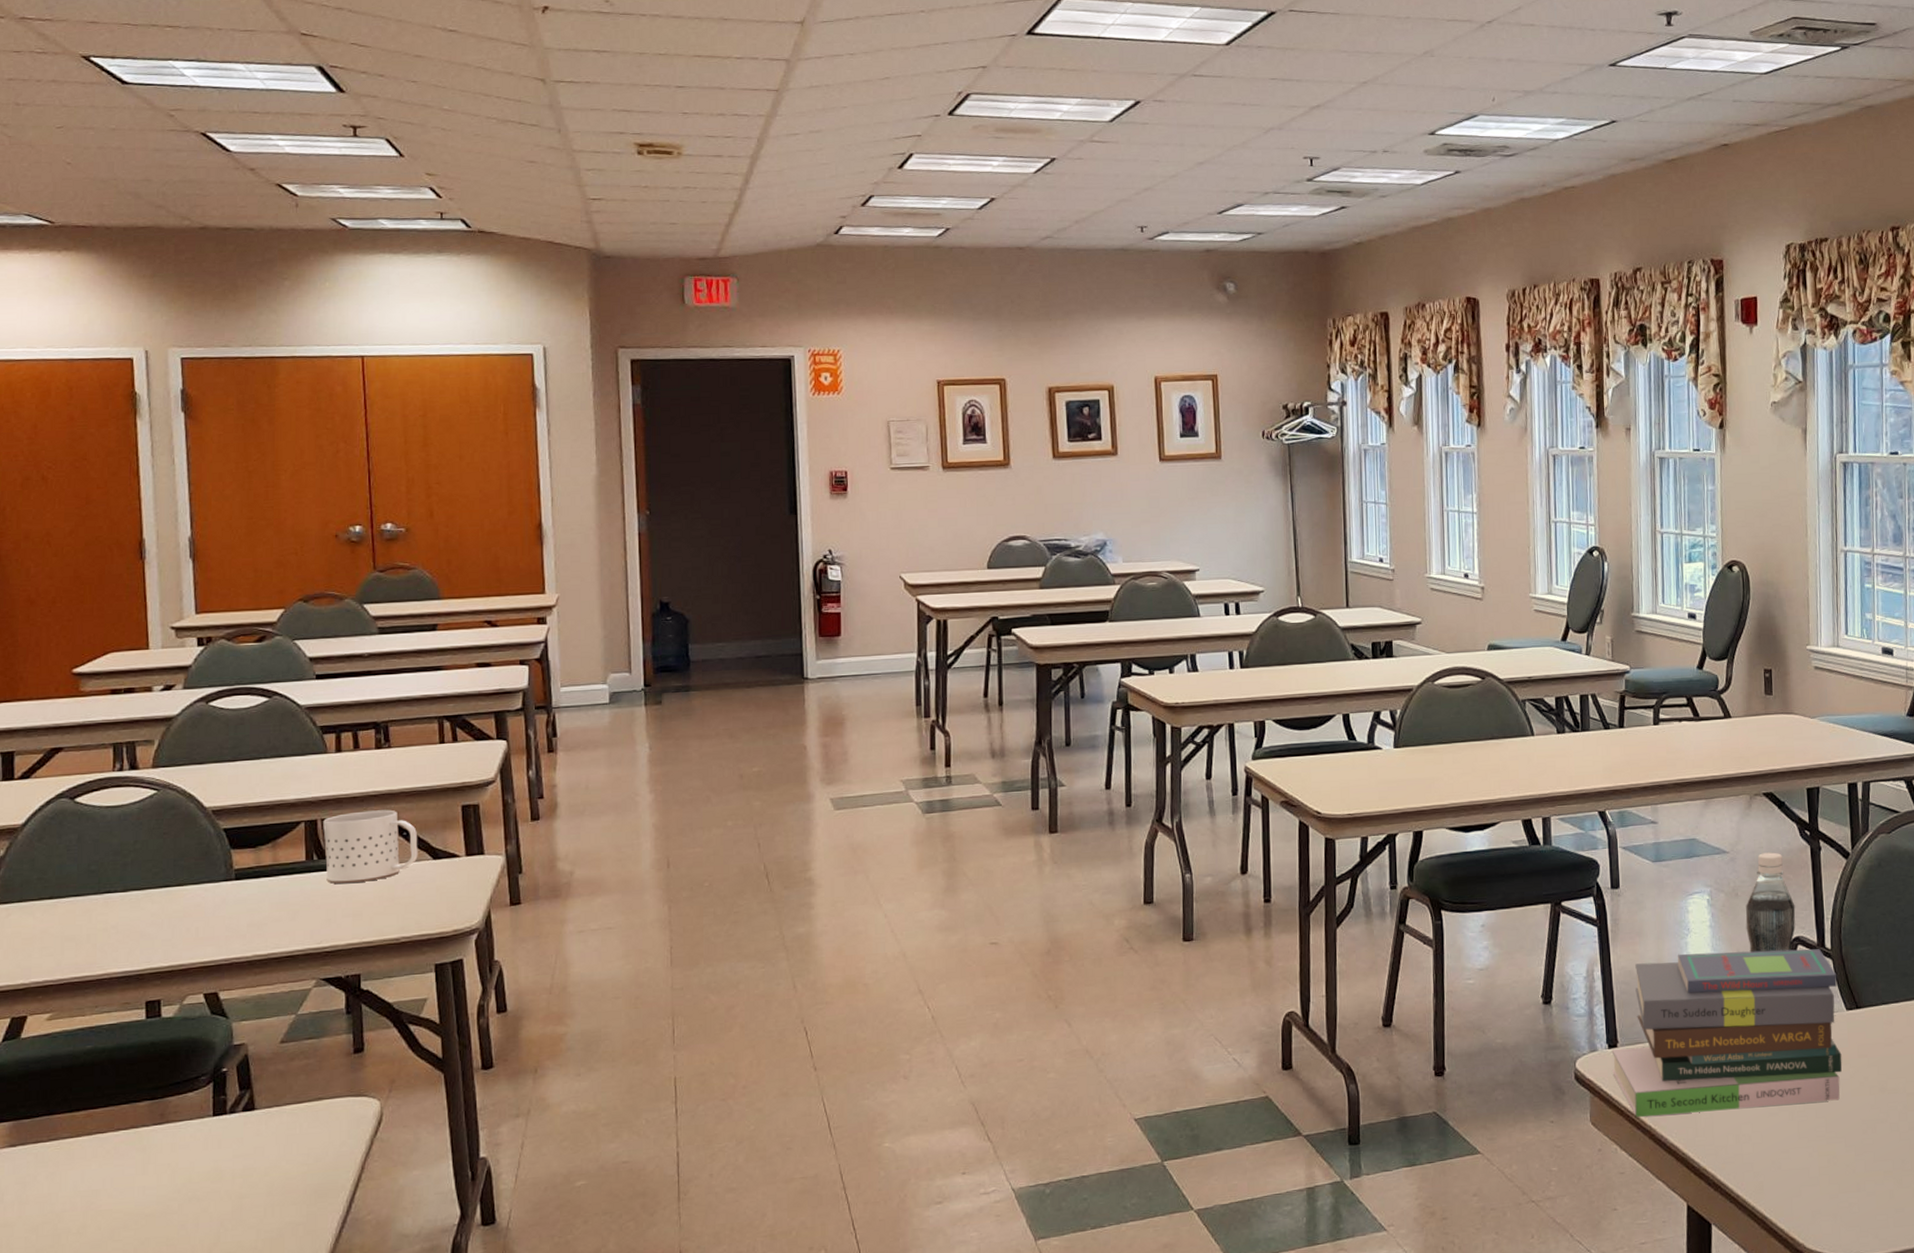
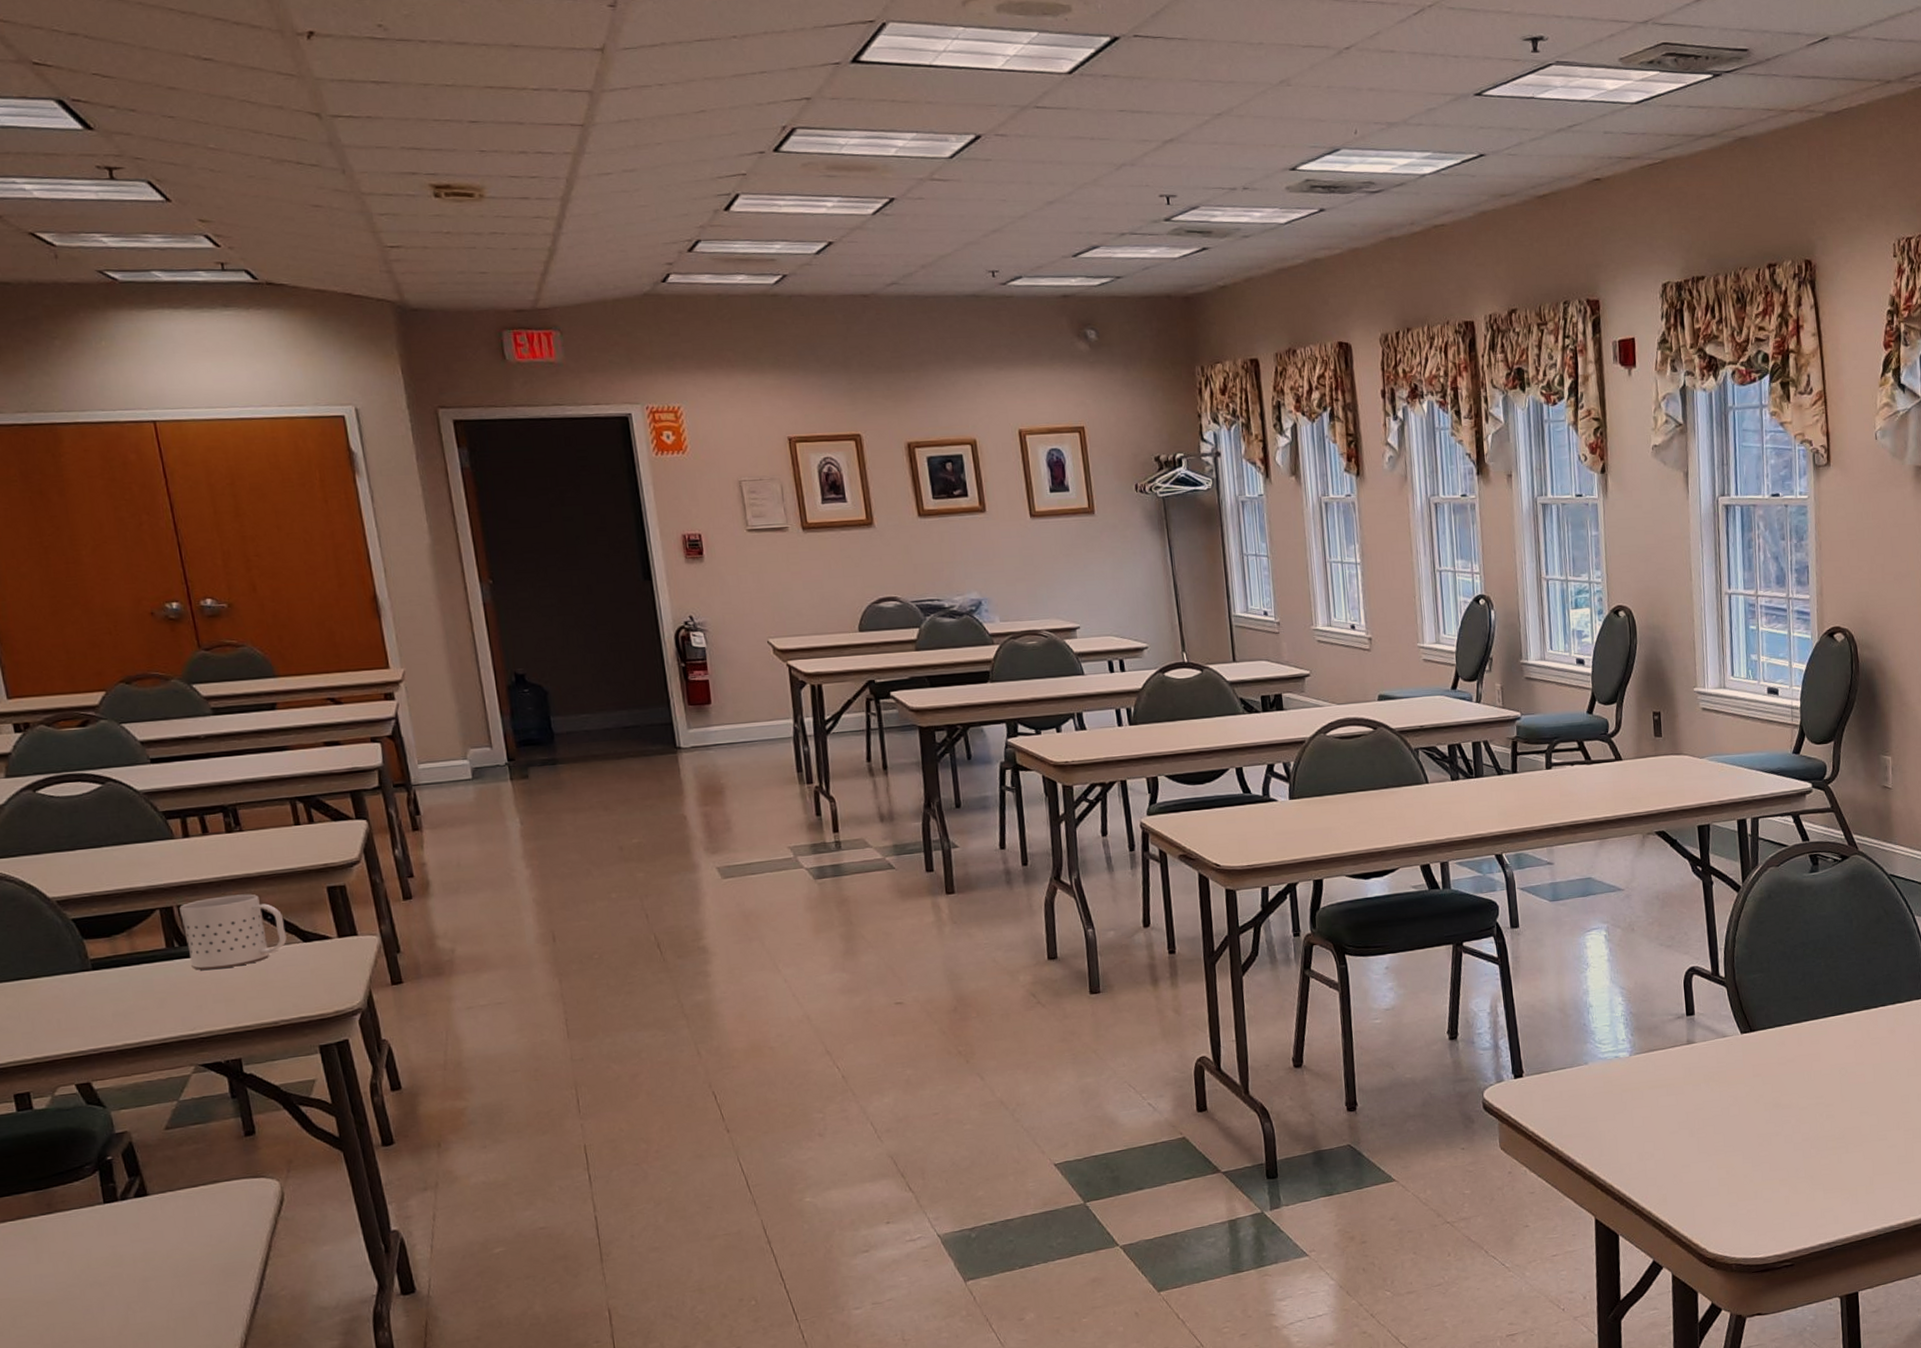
books: present [1611,949,1842,1117] -> none [1517,977,1738,1141]
bottle: present [1745,852,1796,953] -> none [1642,888,1690,983]

